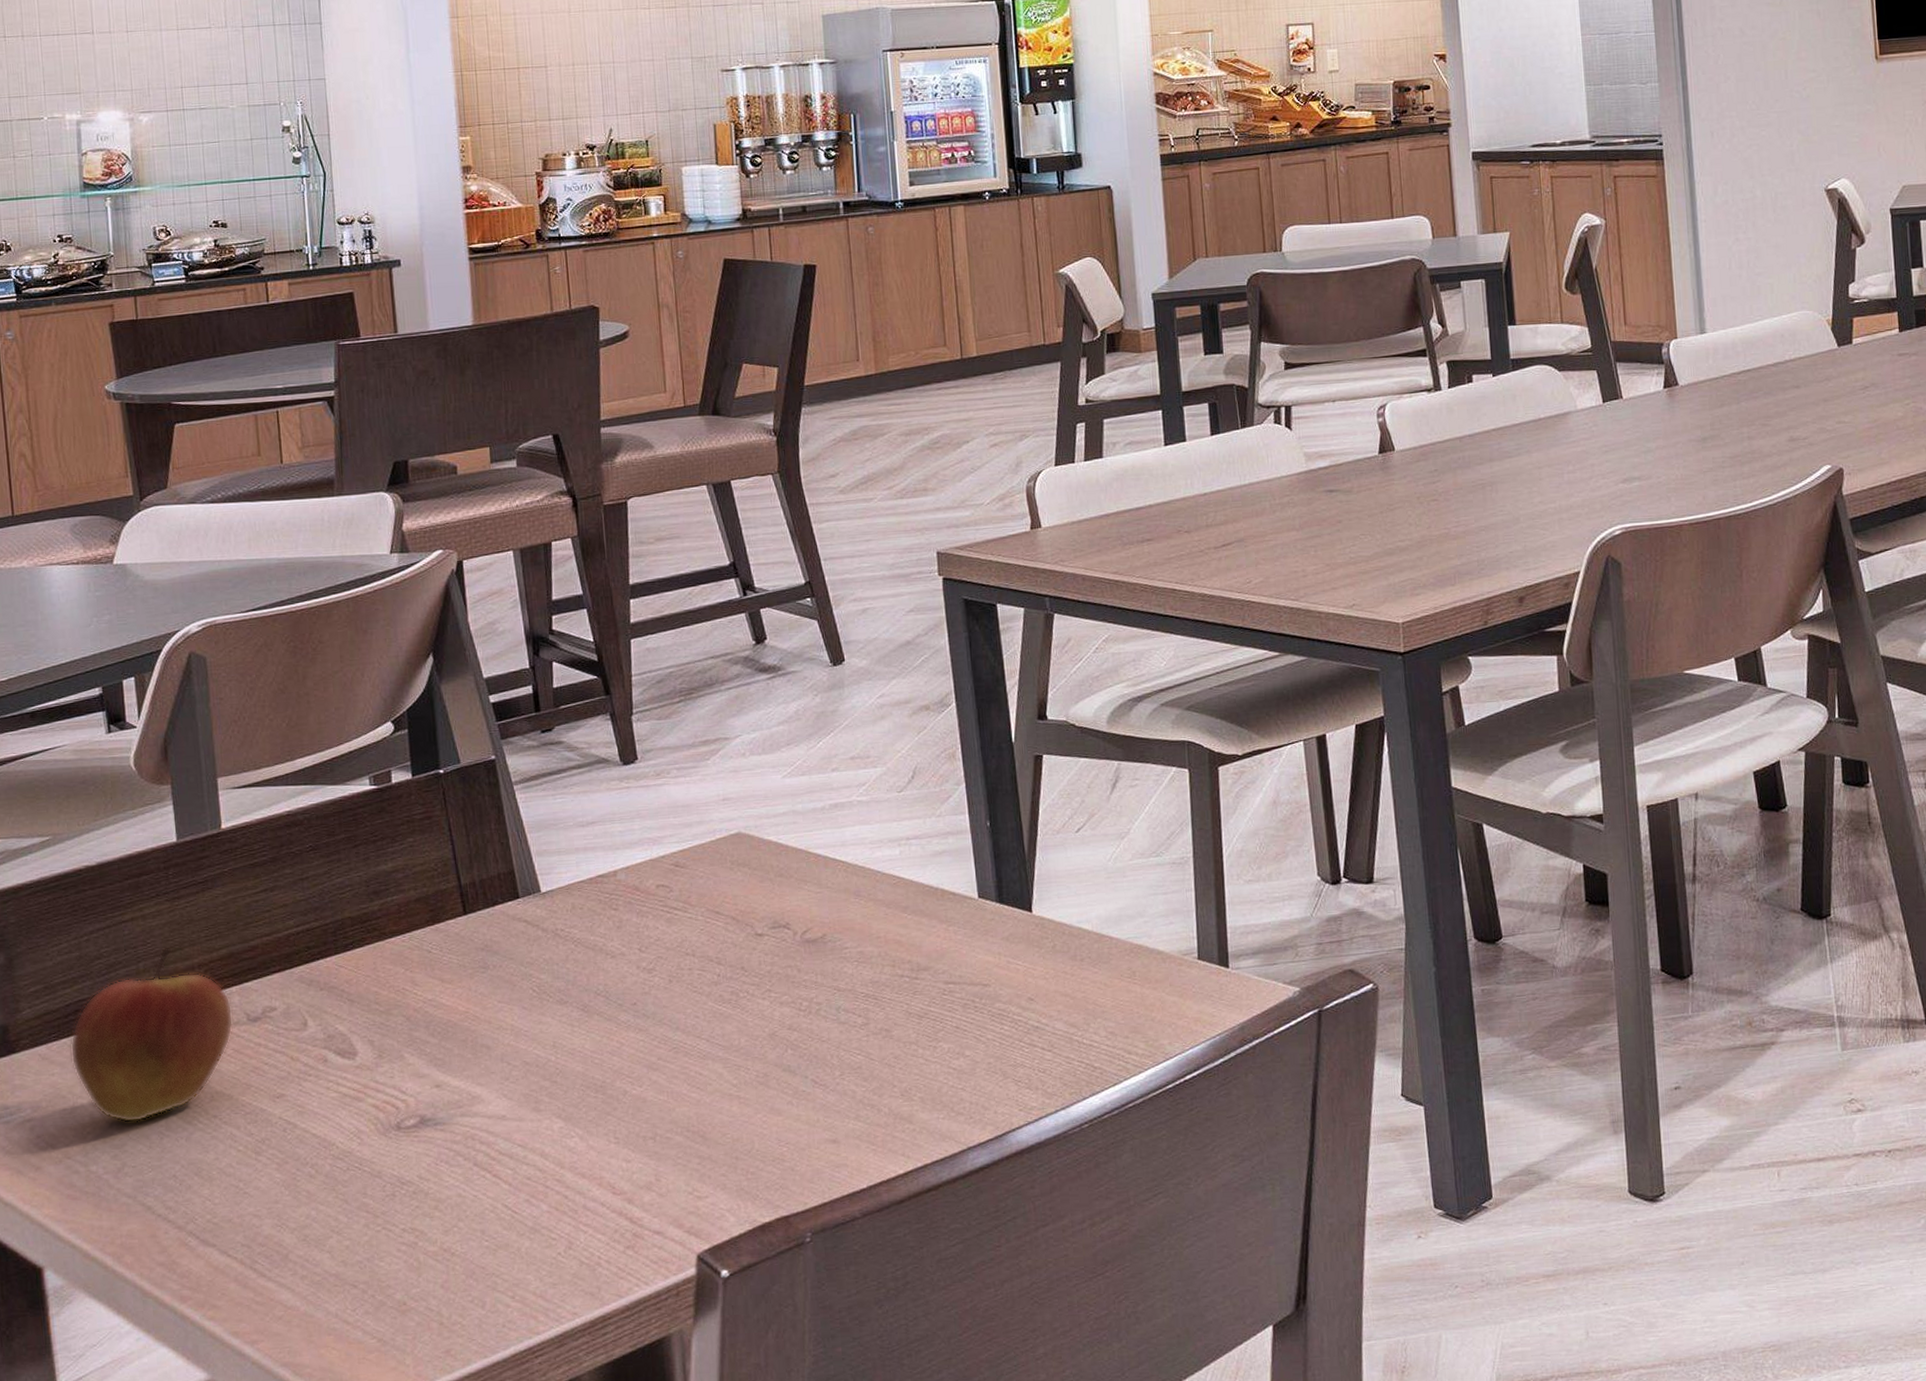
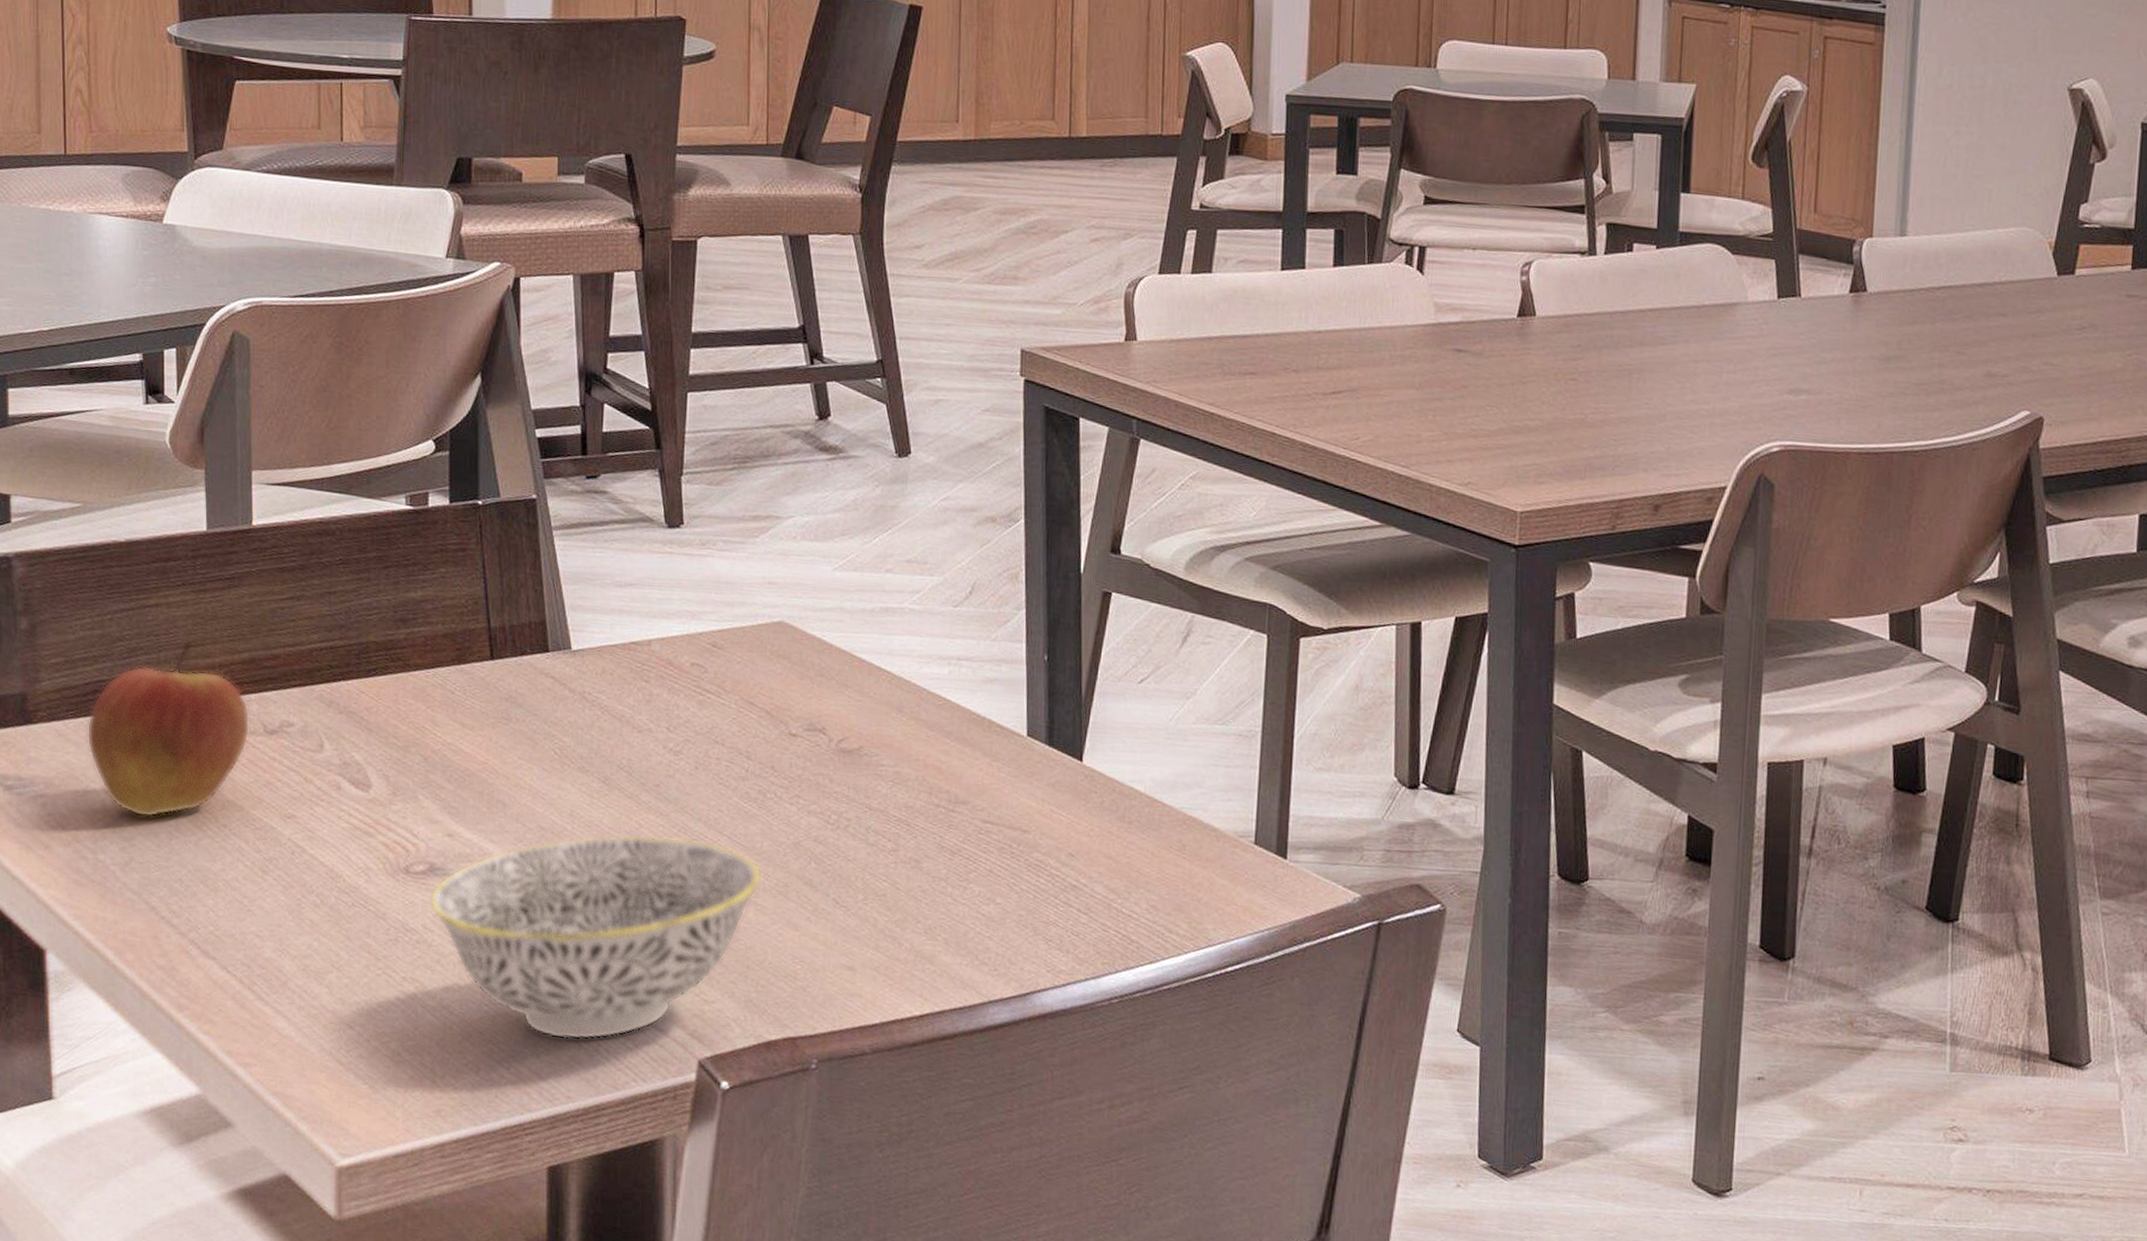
bowl: none [422,1047,742,1260] -> present [429,834,762,1040]

